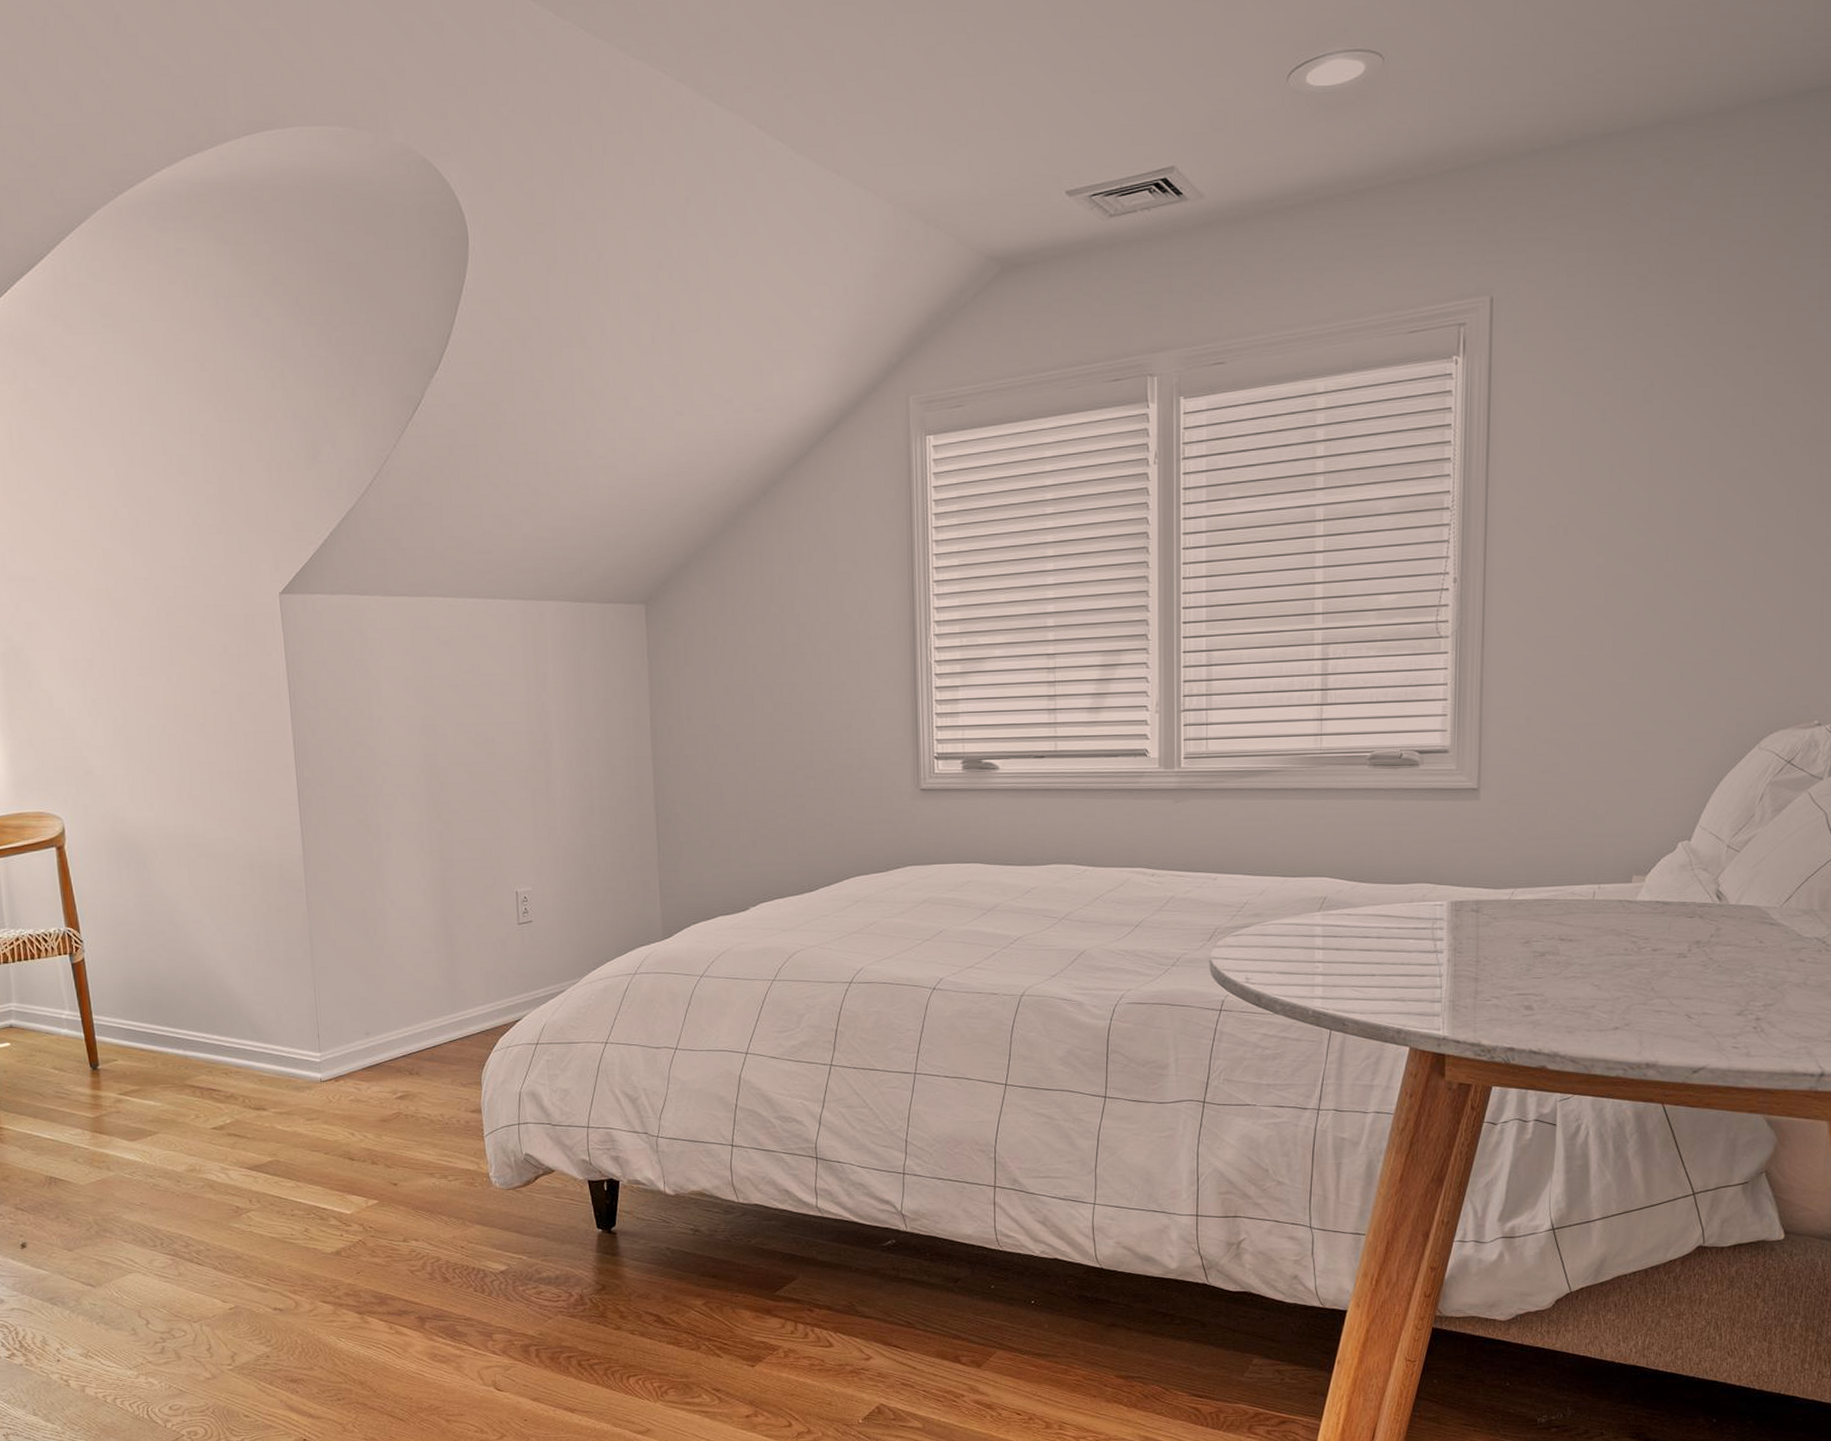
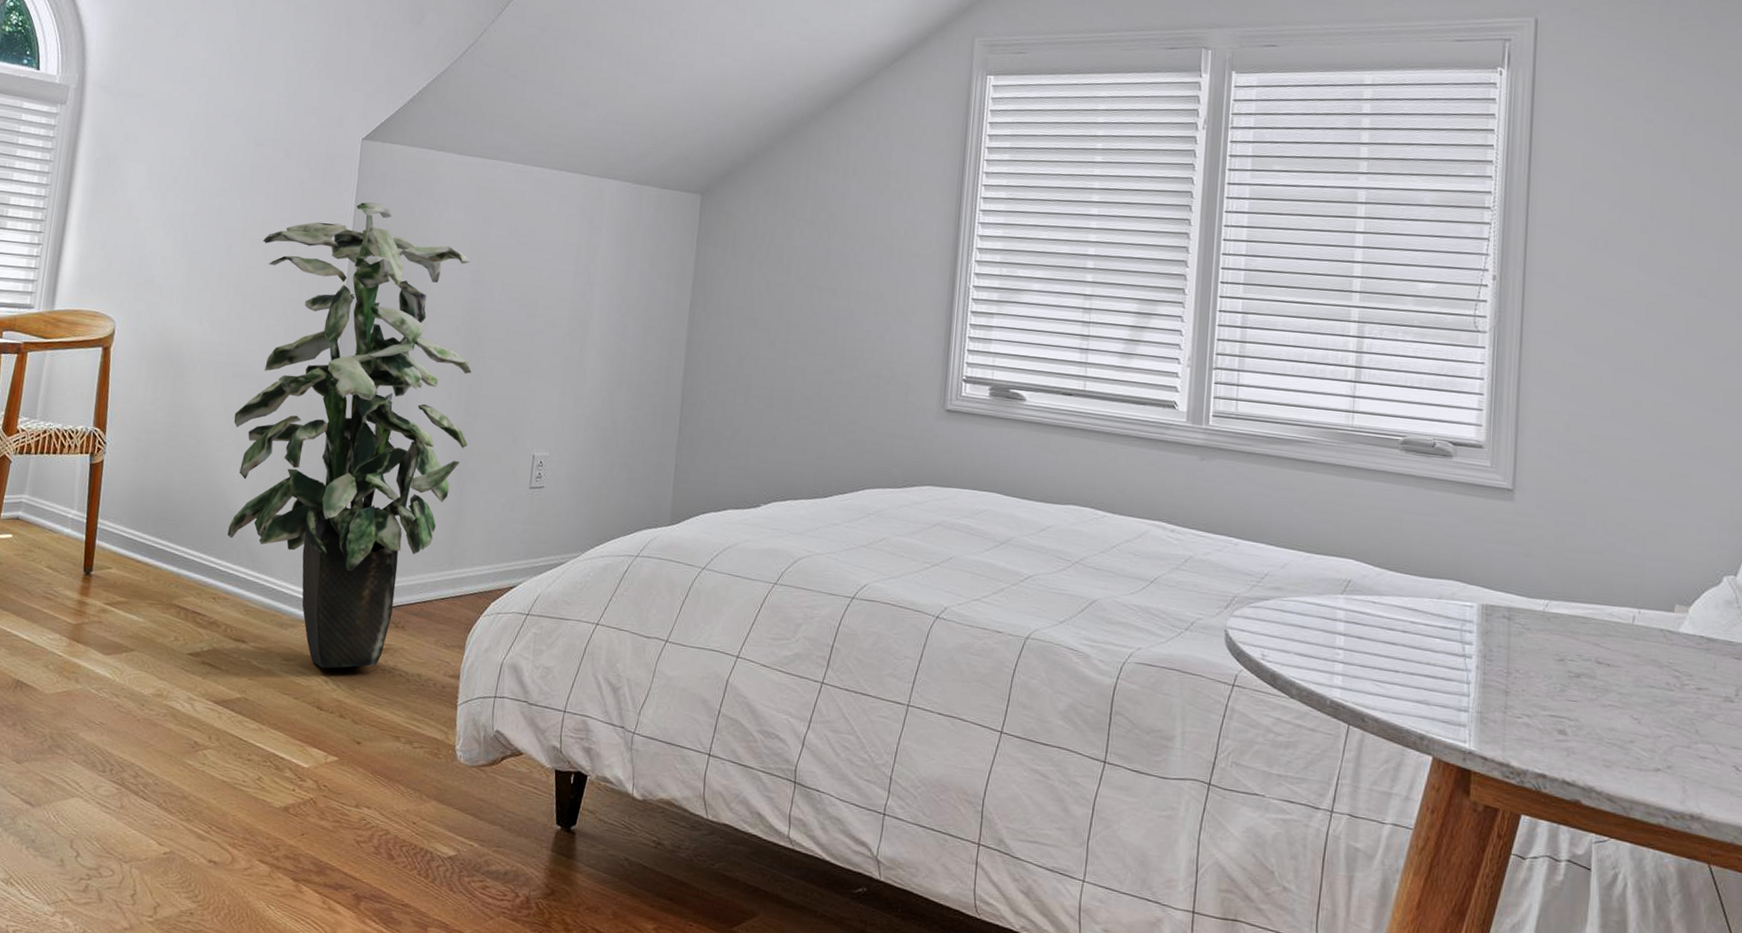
indoor plant: none [198,659,449,1122] -> present [228,202,472,669]

